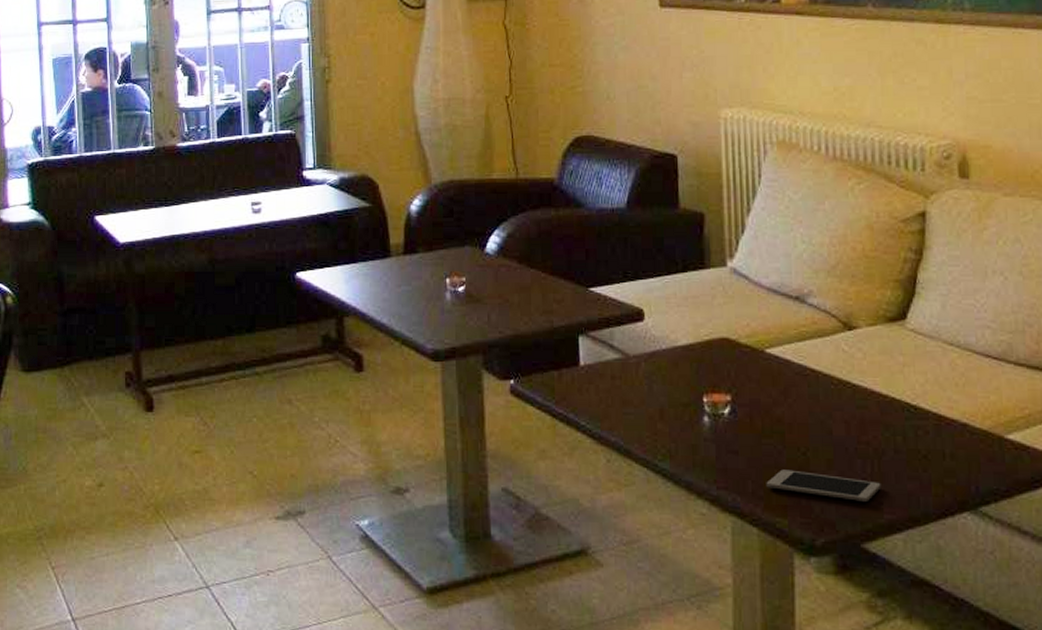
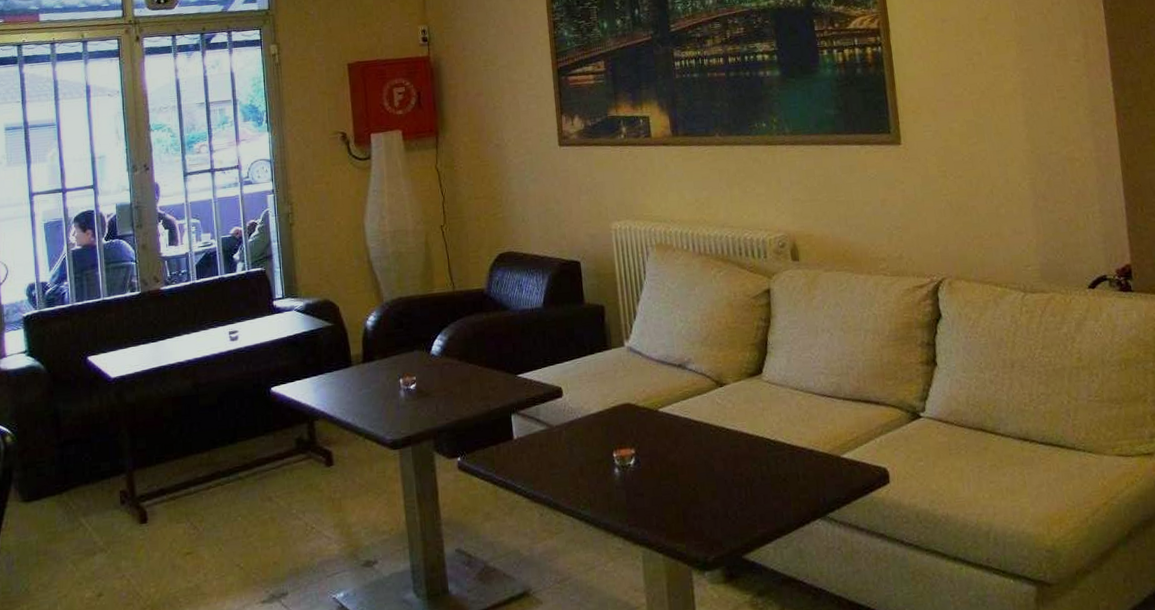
cell phone: present [766,469,881,503] -> none [666,503,754,522]

